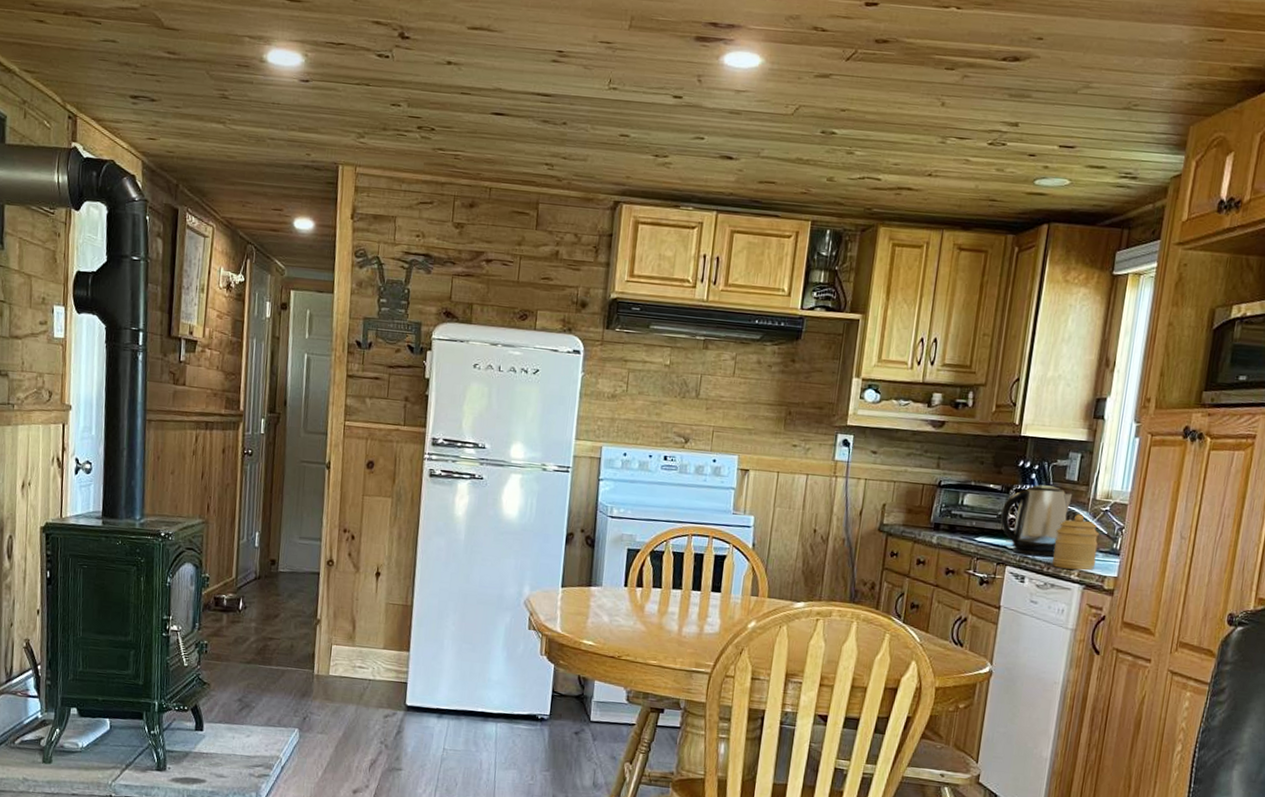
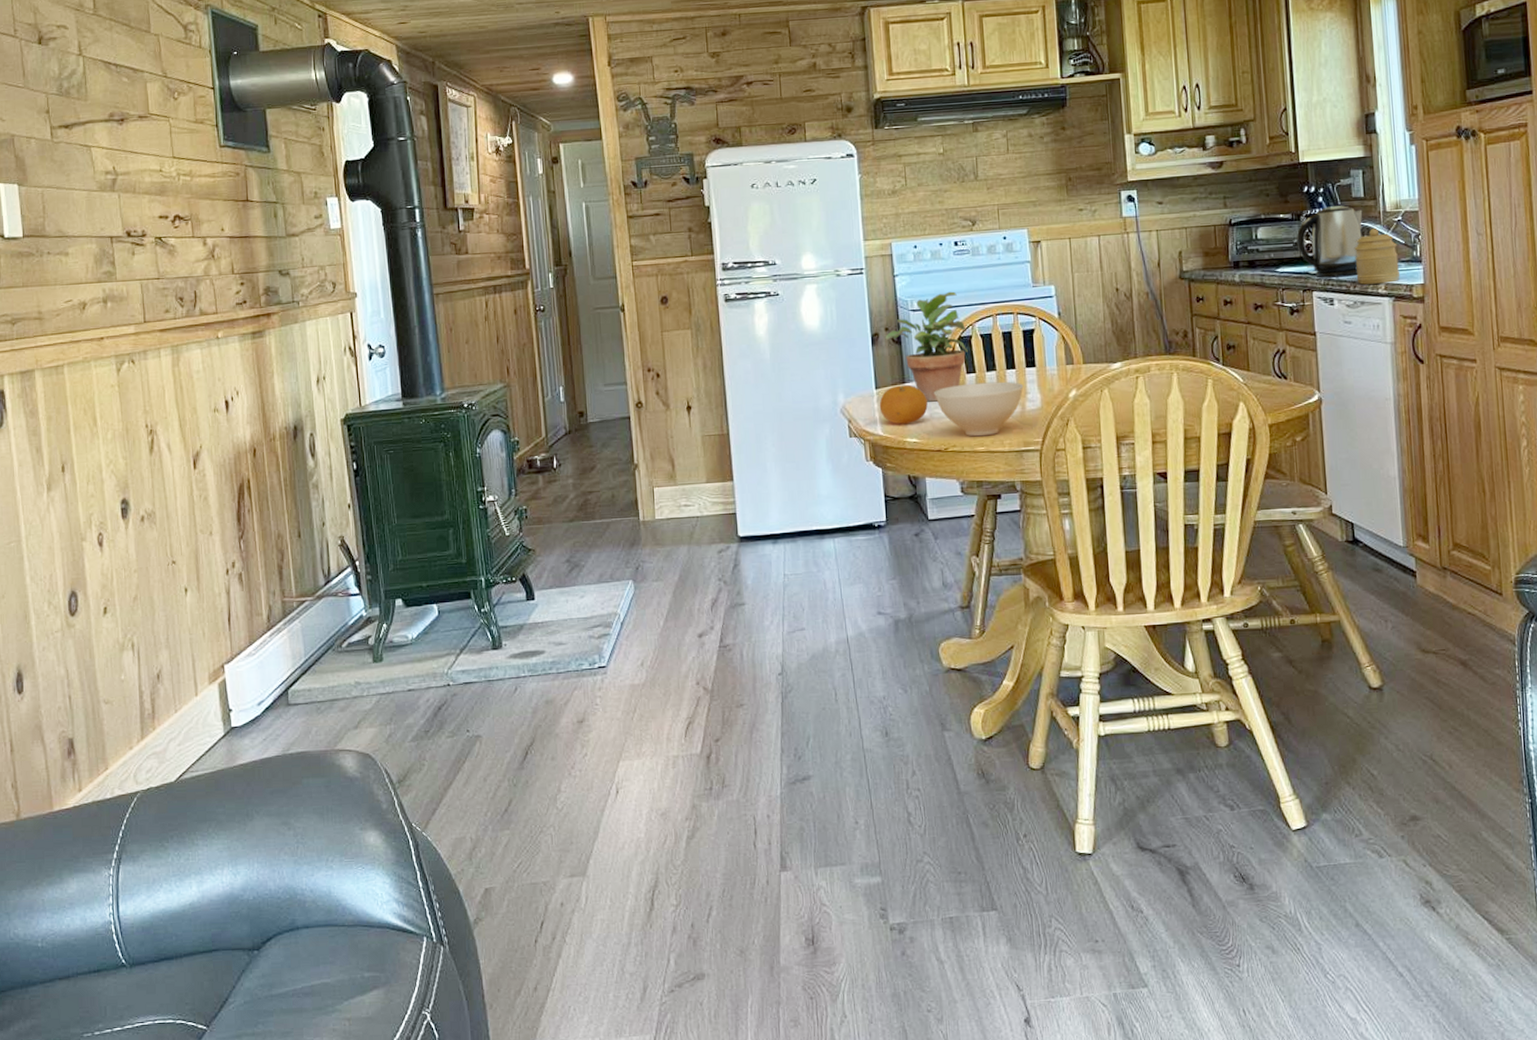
fruit: none [562,587,610,626] -> present [879,384,928,424]
potted plant: none [579,504,660,610] -> present [885,291,968,402]
bowl: none [616,597,706,651] -> present [933,381,1024,437]

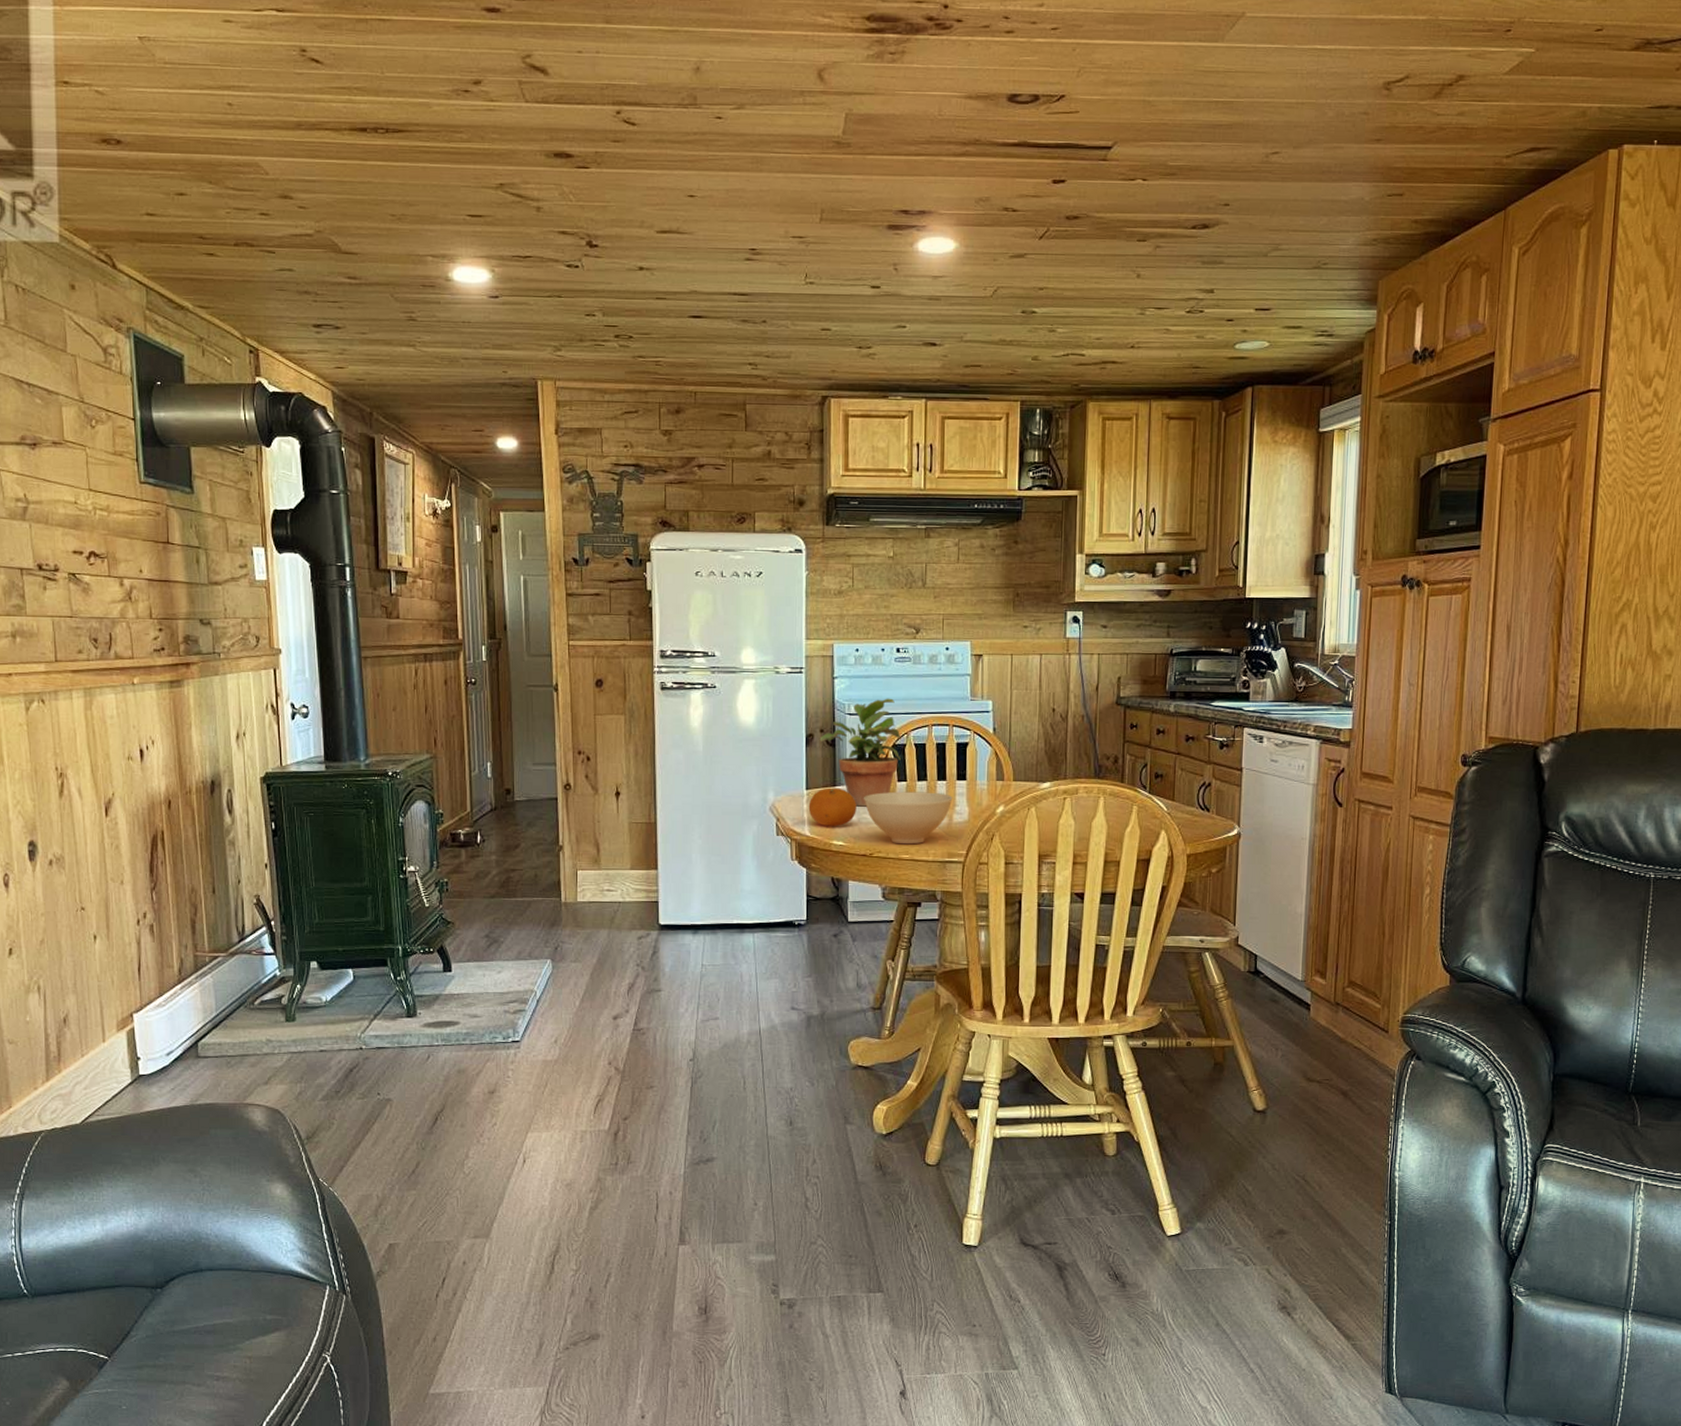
kettle: present [1296,205,1363,279] -> none [1233,644,1302,717]
jar: present [1354,228,1401,285] -> none [1287,670,1331,725]

